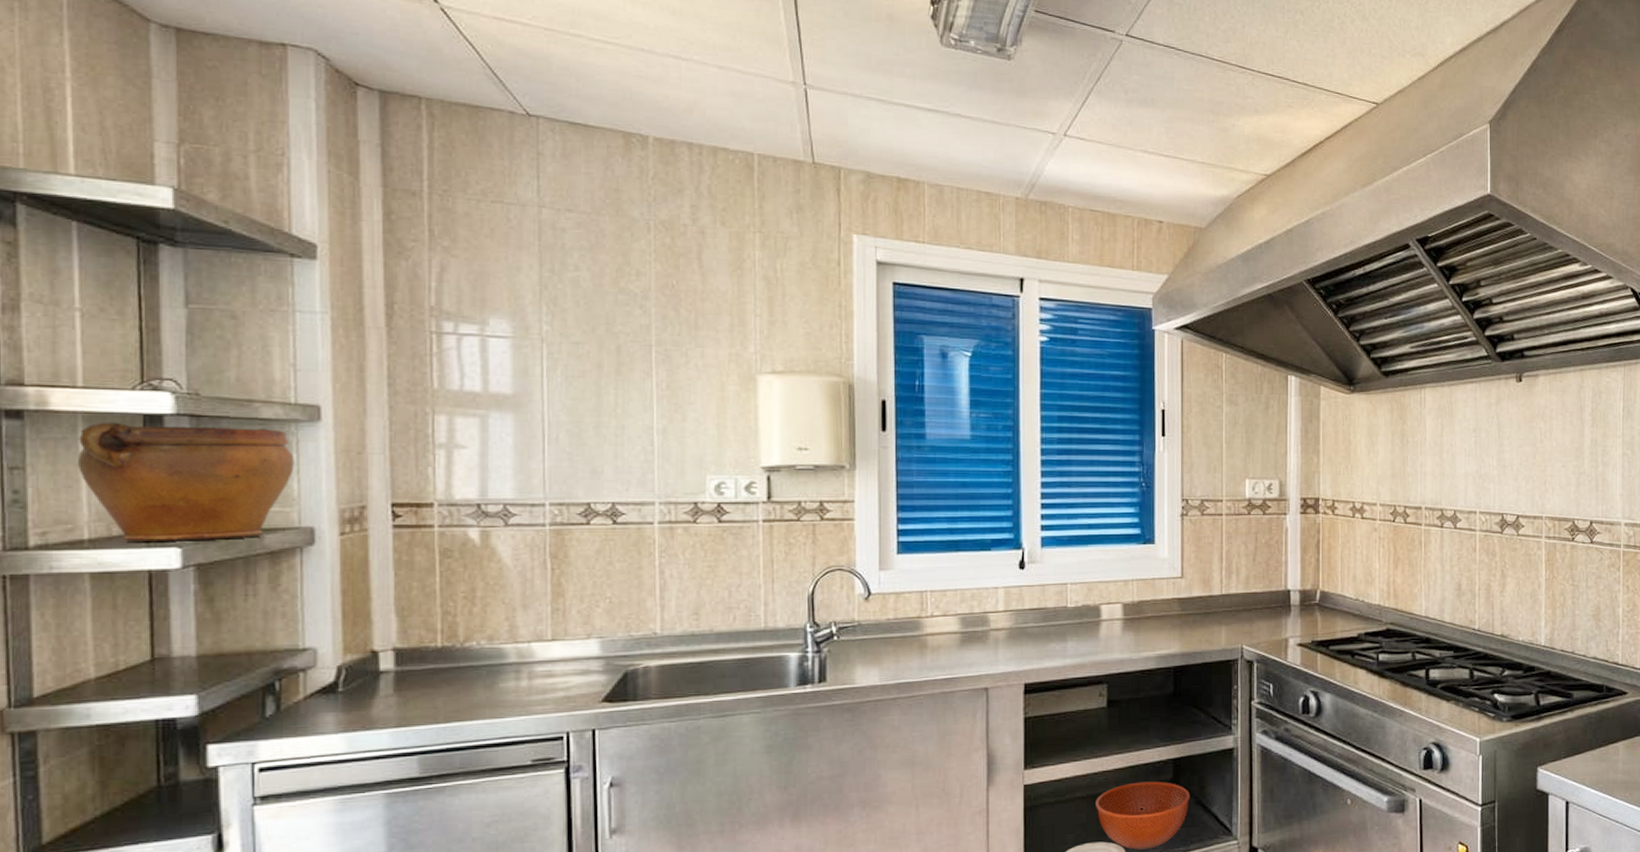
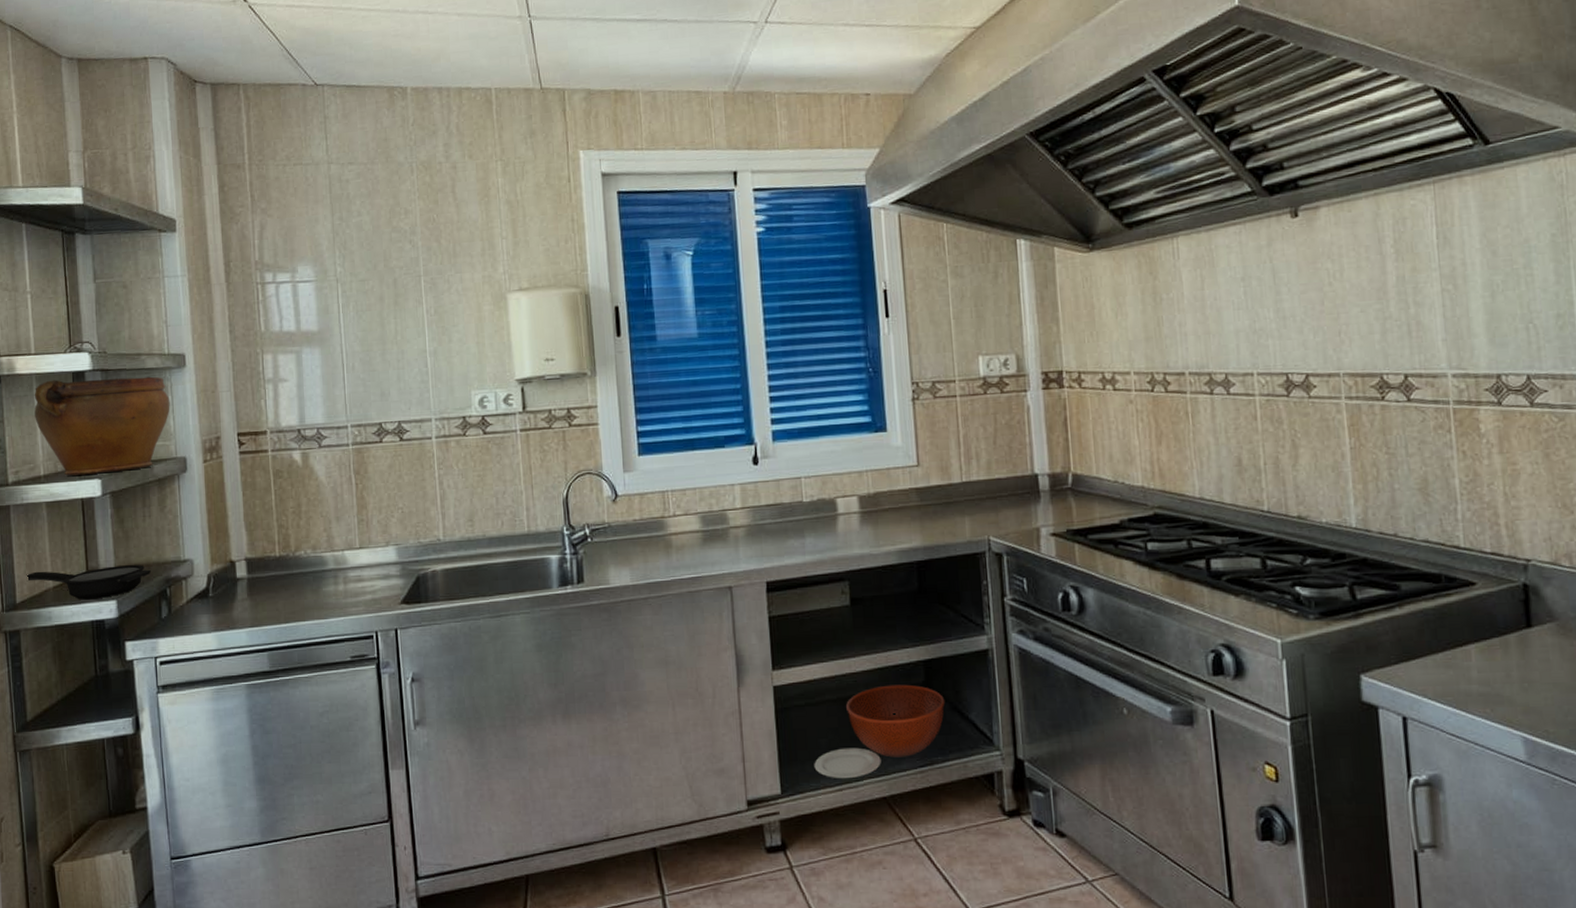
frying pan: none [51,653,252,694] -> present [26,565,151,600]

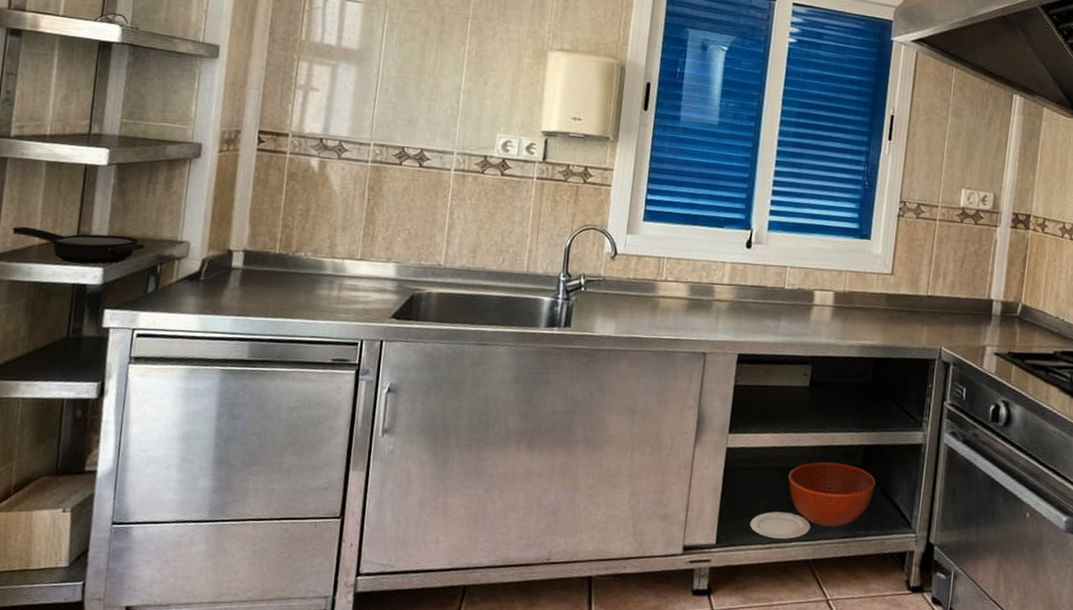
ceramic pot: present [34,376,170,476] -> none [51,44,196,147]

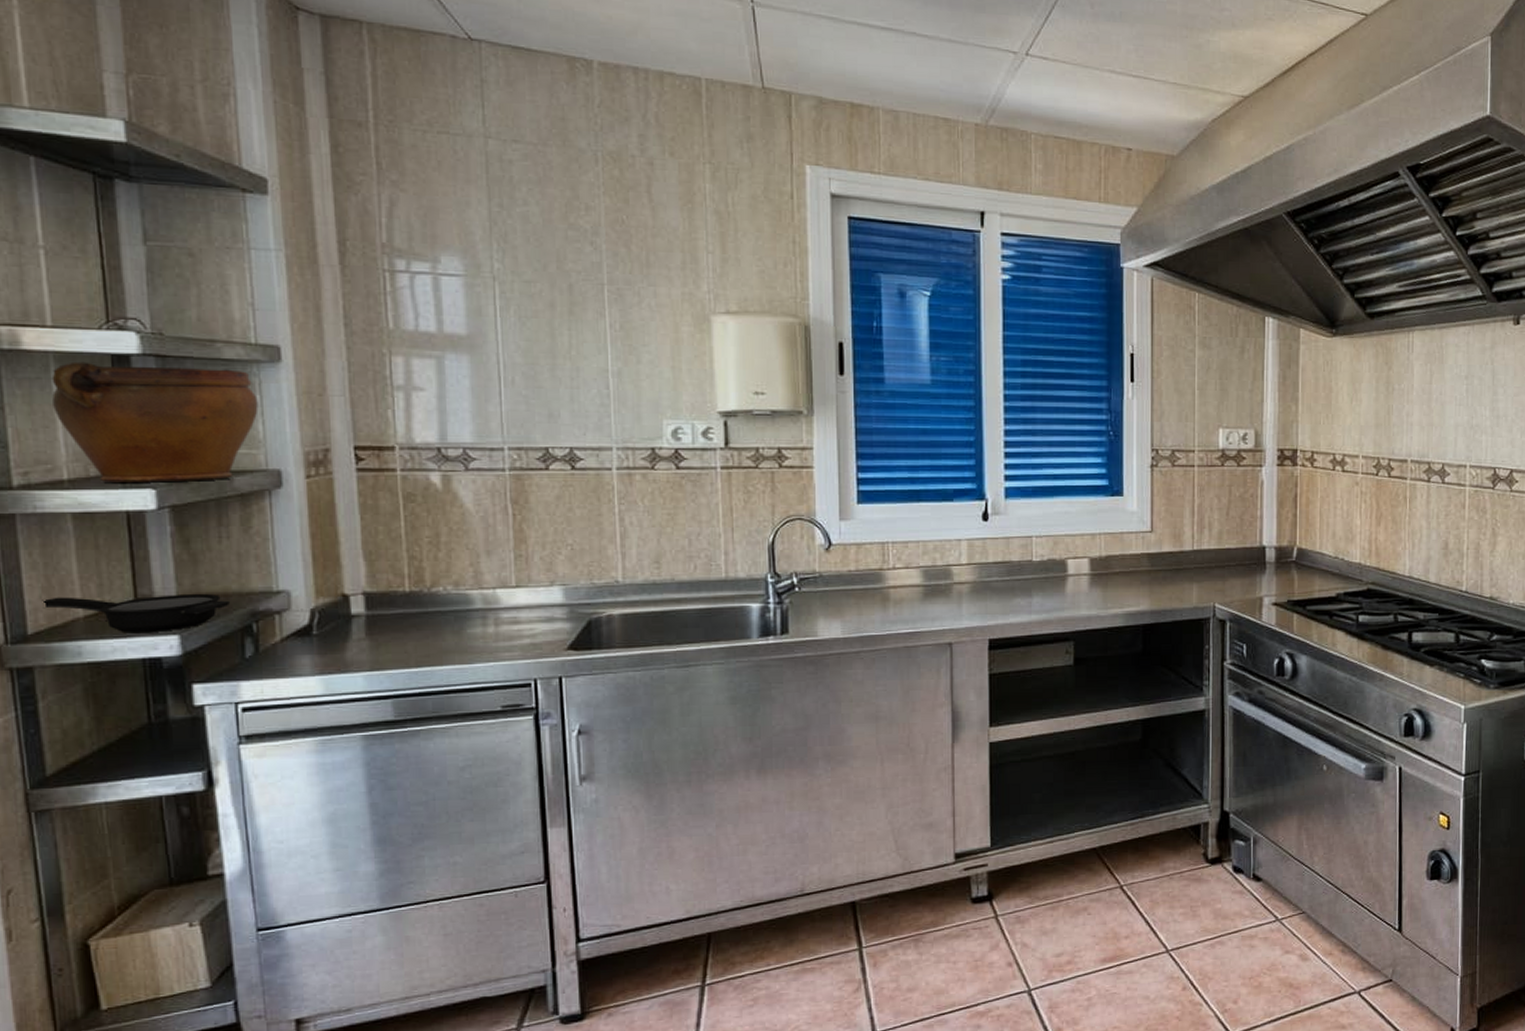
ceramic pot: none [51,44,196,147] -> present [51,361,259,483]
plate: present [750,511,811,540] -> none [1026,801,1094,832]
colander: present [788,462,877,527] -> none [1063,742,1160,811]

